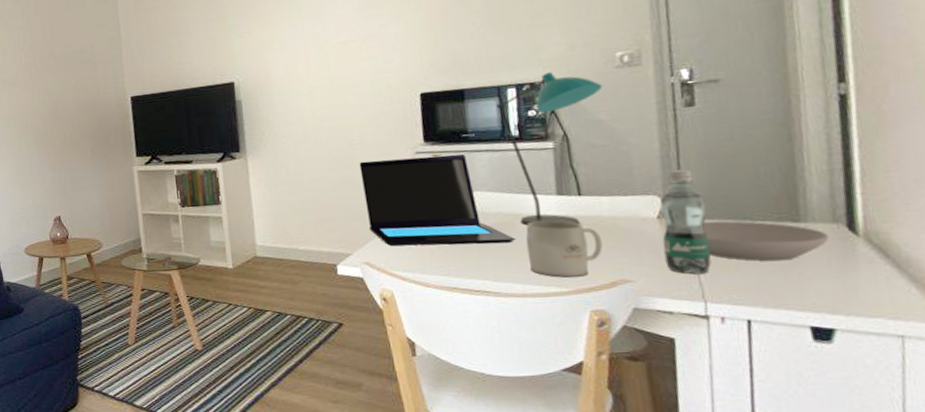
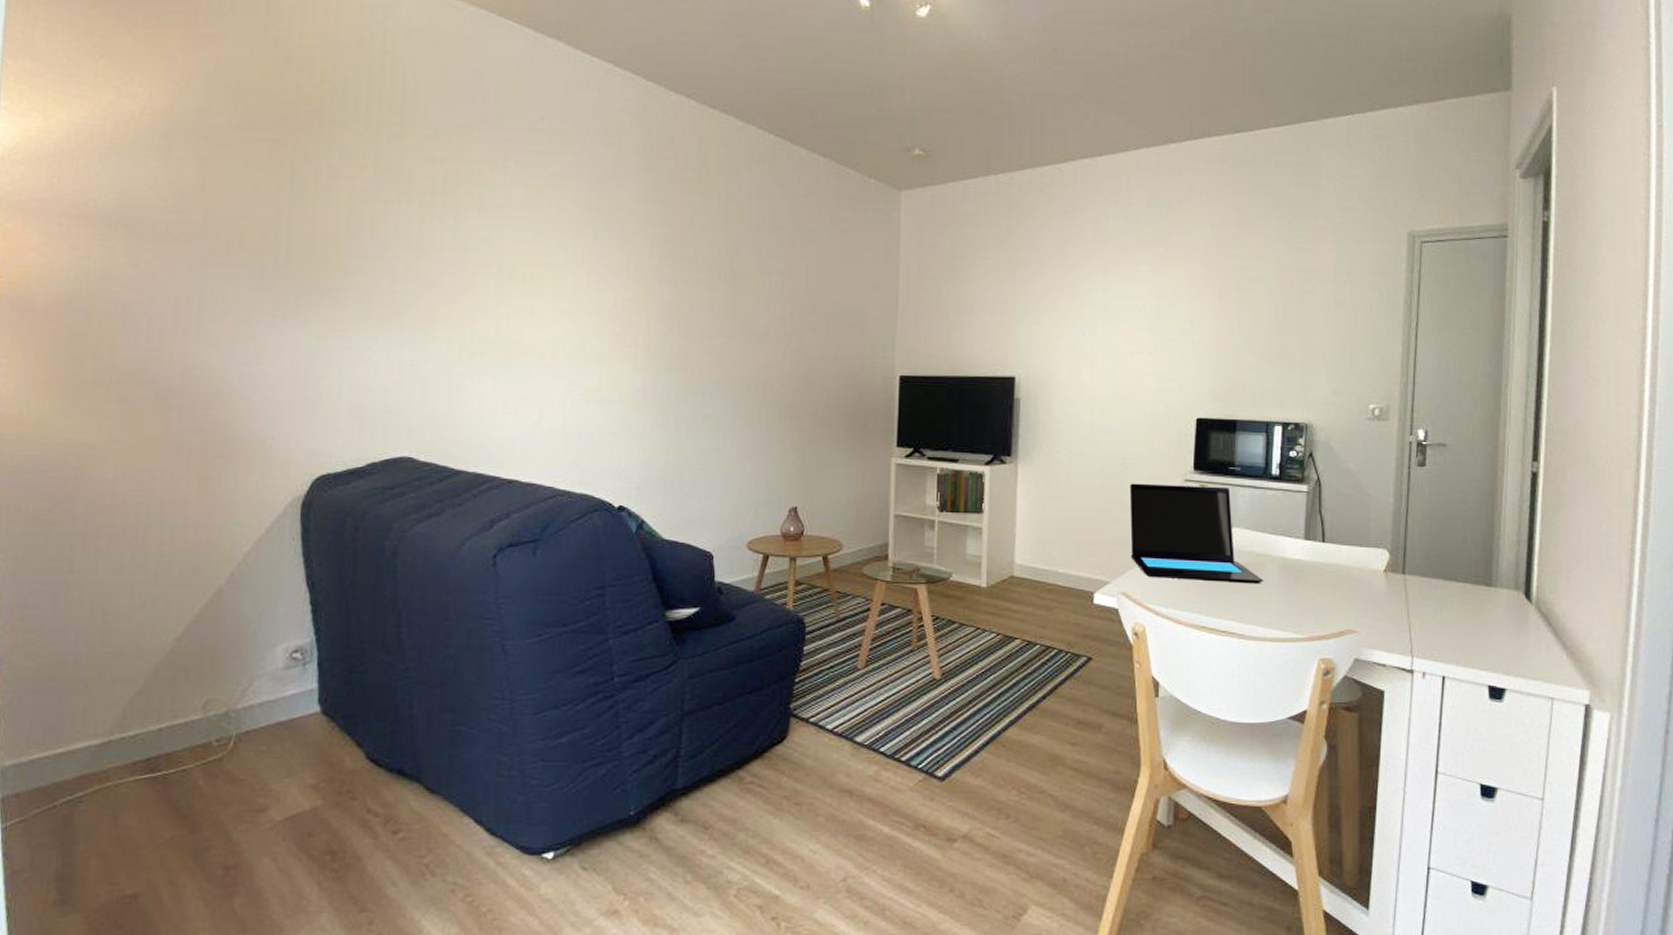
desk lamp: present [496,72,602,226] -> none [1263,415,1355,571]
mug: present [525,220,603,278] -> none [1272,564,1336,625]
bottle: present [660,169,711,275] -> none [1385,526,1423,629]
bowl: present [702,221,830,261] -> none [1418,578,1511,622]

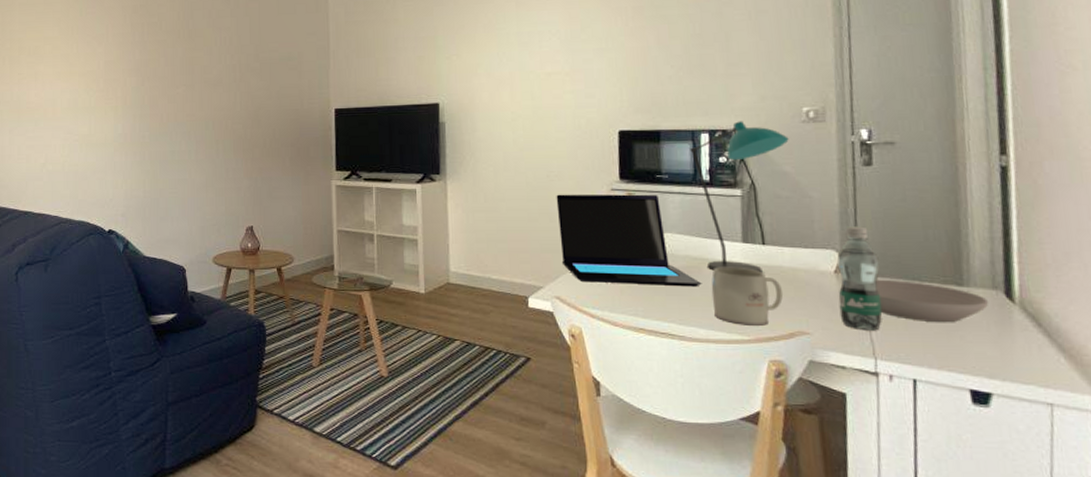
books: present [938,469,986,514] -> none [374,188,419,228]
desk lamp: none [1263,415,1355,571] -> present [690,121,789,273]
mug: none [1272,564,1336,625] -> present [711,267,783,327]
bottle: none [1385,526,1423,629] -> present [837,226,882,331]
bowl: none [1418,578,1511,622] -> present [875,279,989,323]

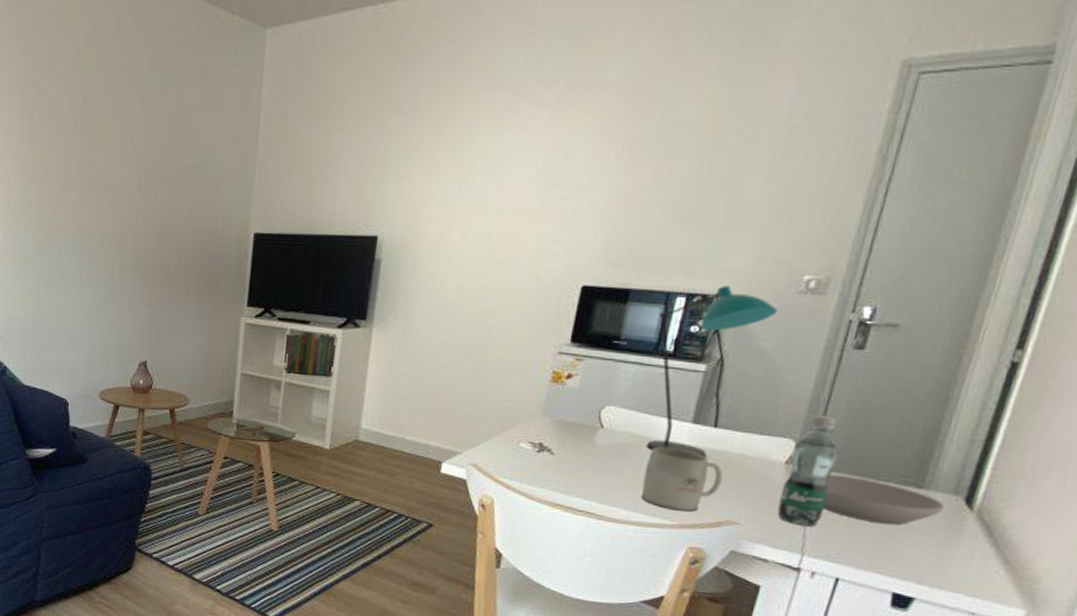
books: none [374,188,419,228] -> present [285,330,338,378]
laptop: present [556,194,702,287] -> none [486,353,636,466]

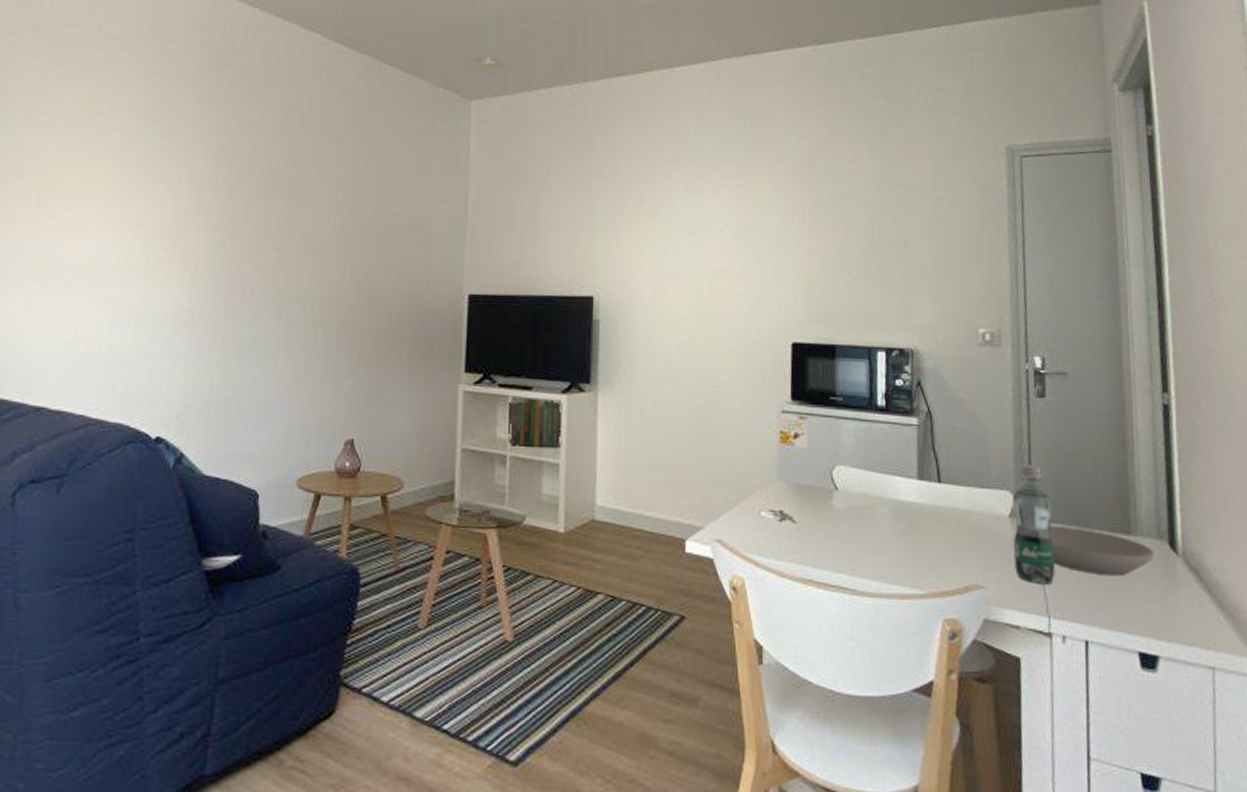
mug: present [641,447,723,512] -> none [885,507,958,579]
desk lamp: present [647,285,778,458] -> none [866,340,966,516]

